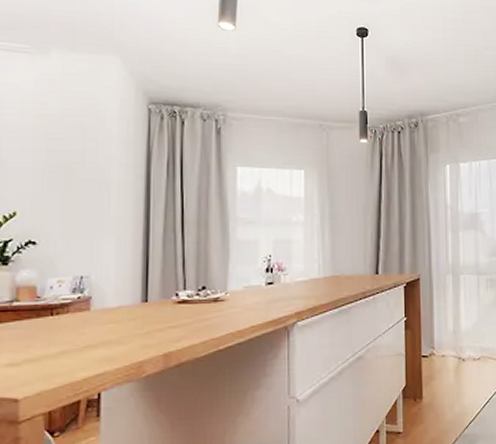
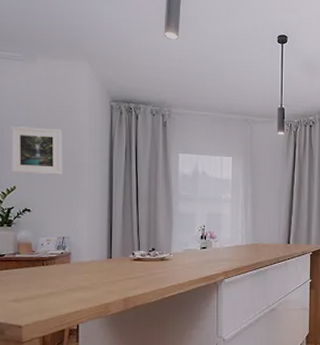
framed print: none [10,135,83,196] -> present [11,126,63,175]

